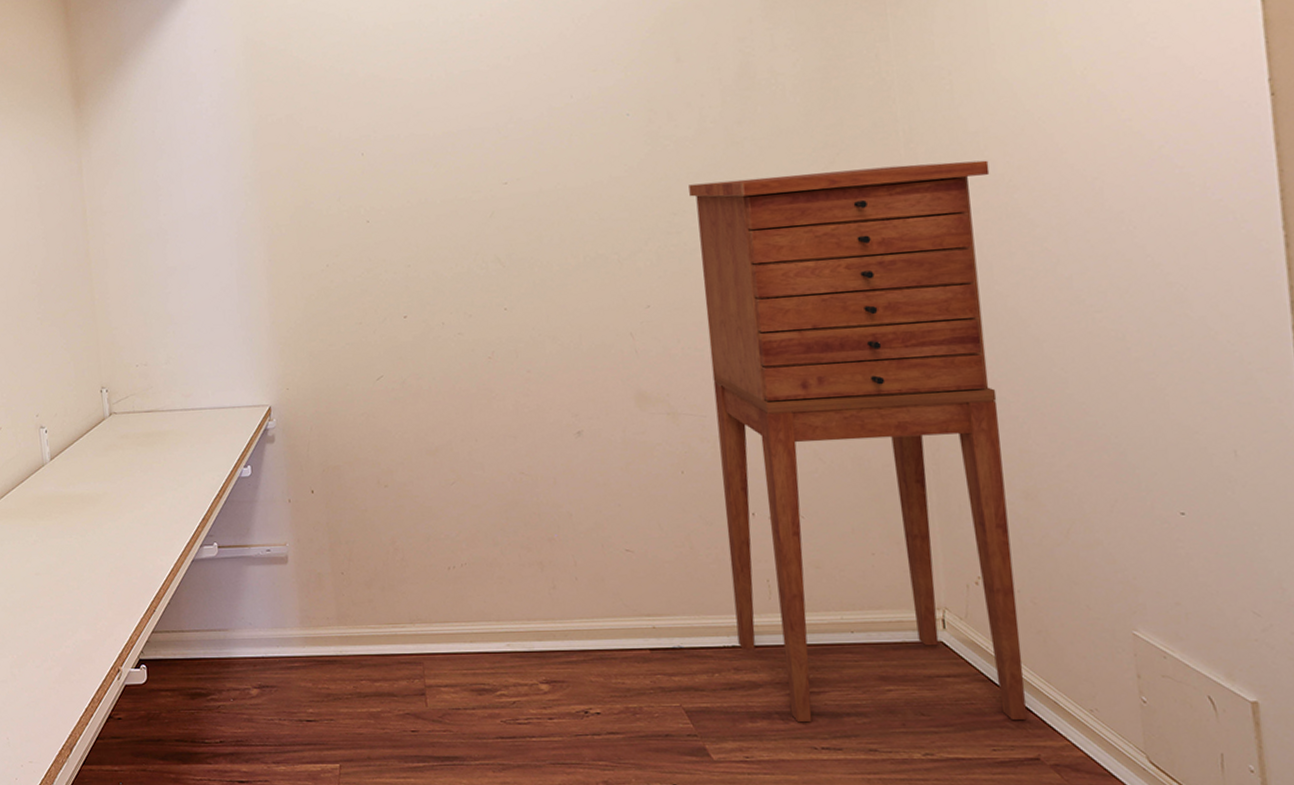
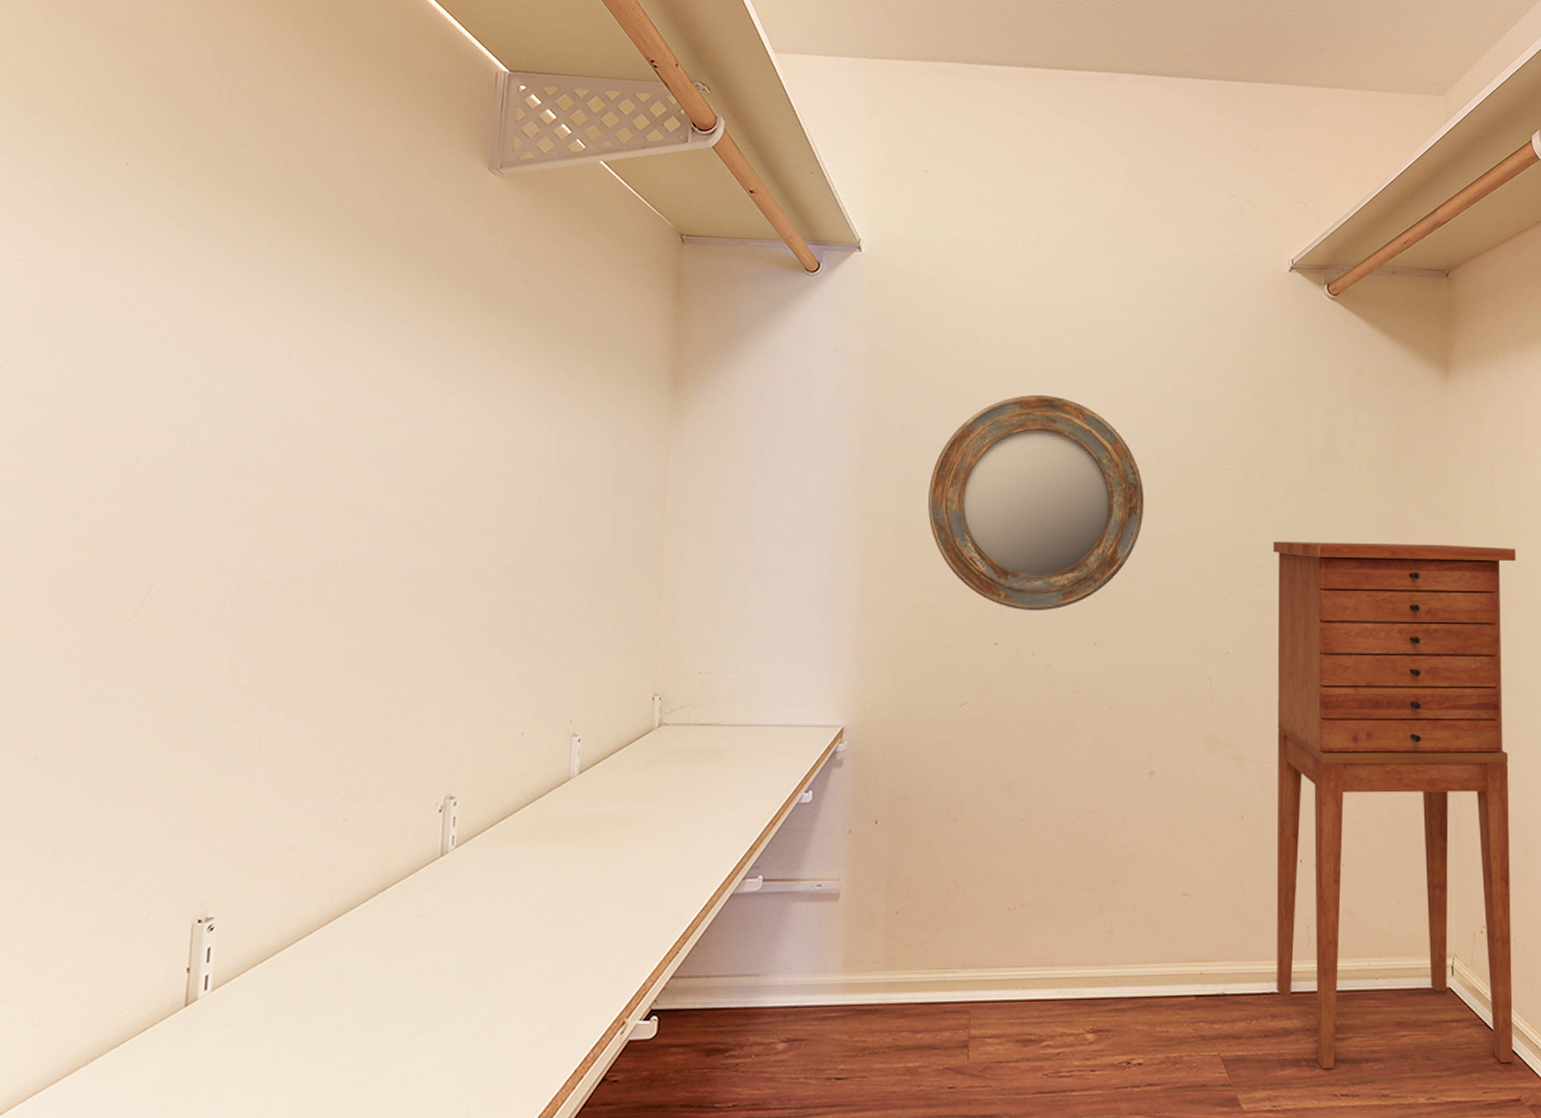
home mirror: none [320,63,542,282] -> present [928,395,1144,611]

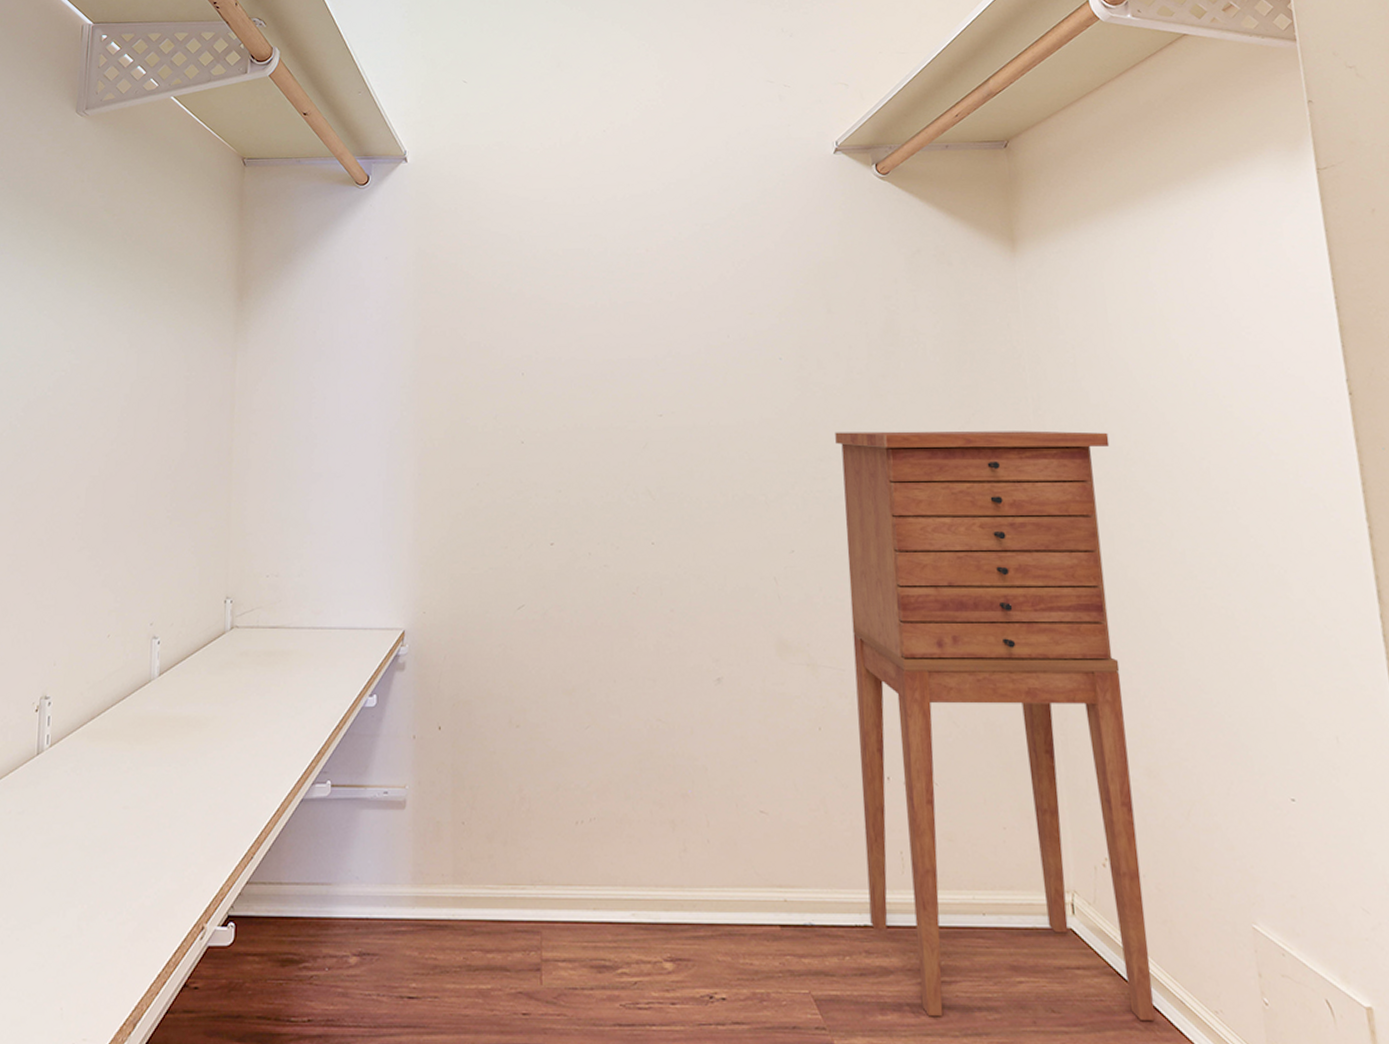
home mirror: present [928,395,1144,611] -> none [479,292,697,510]

